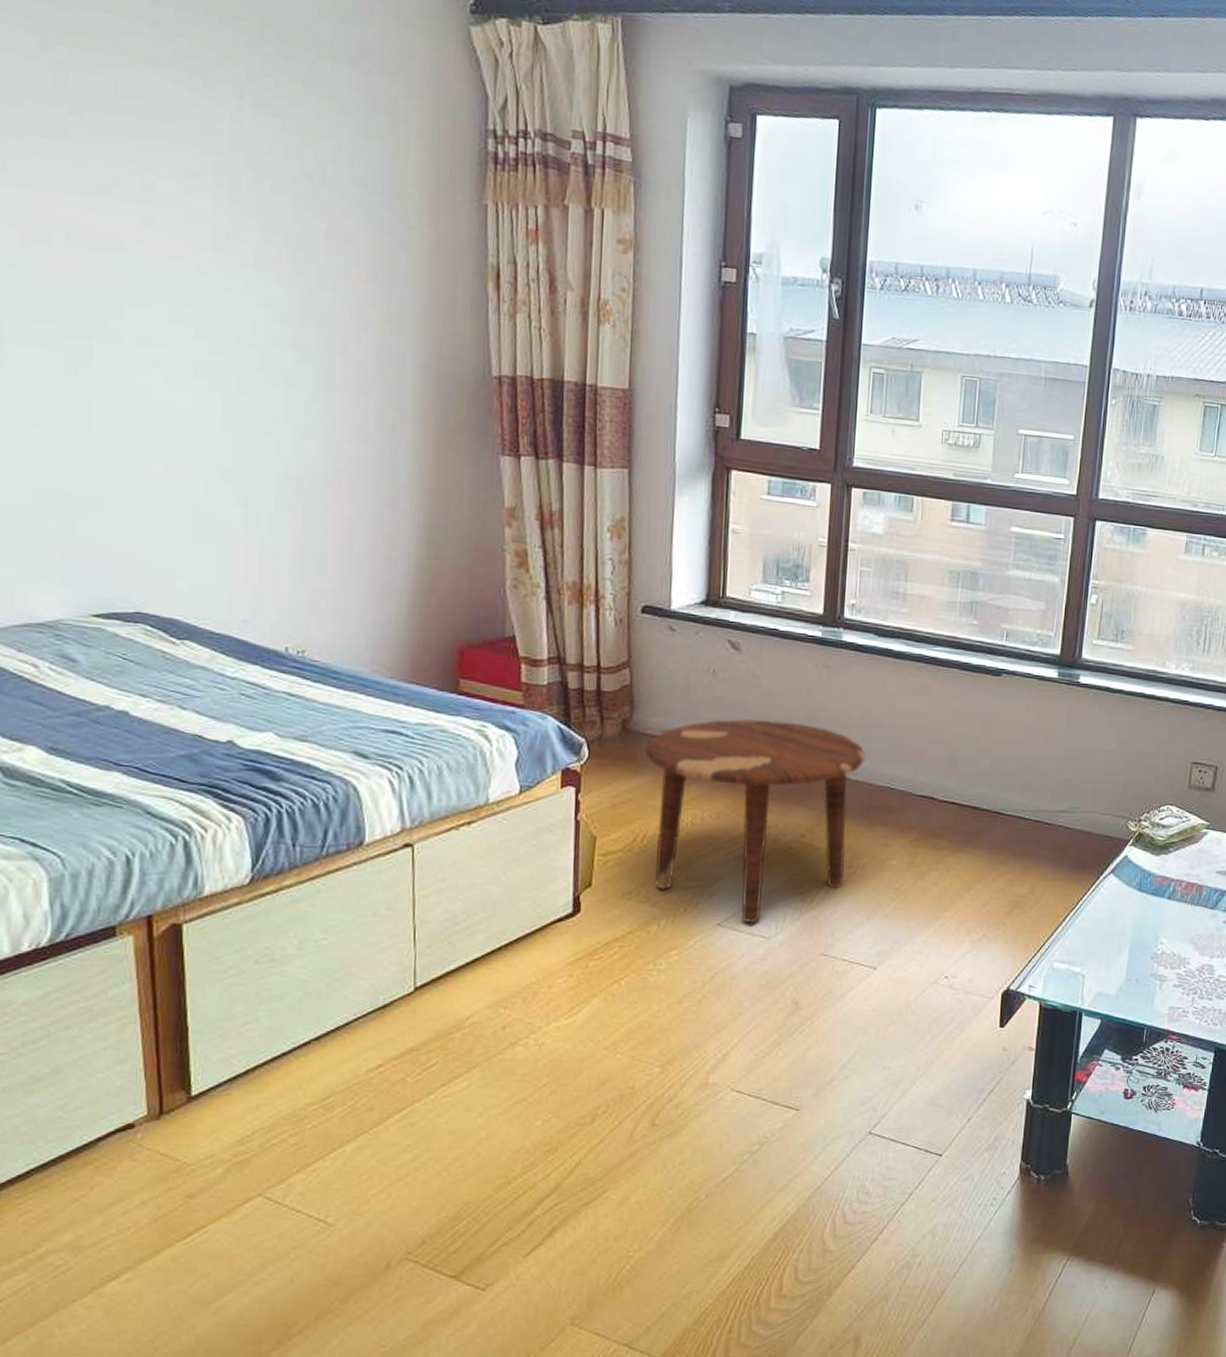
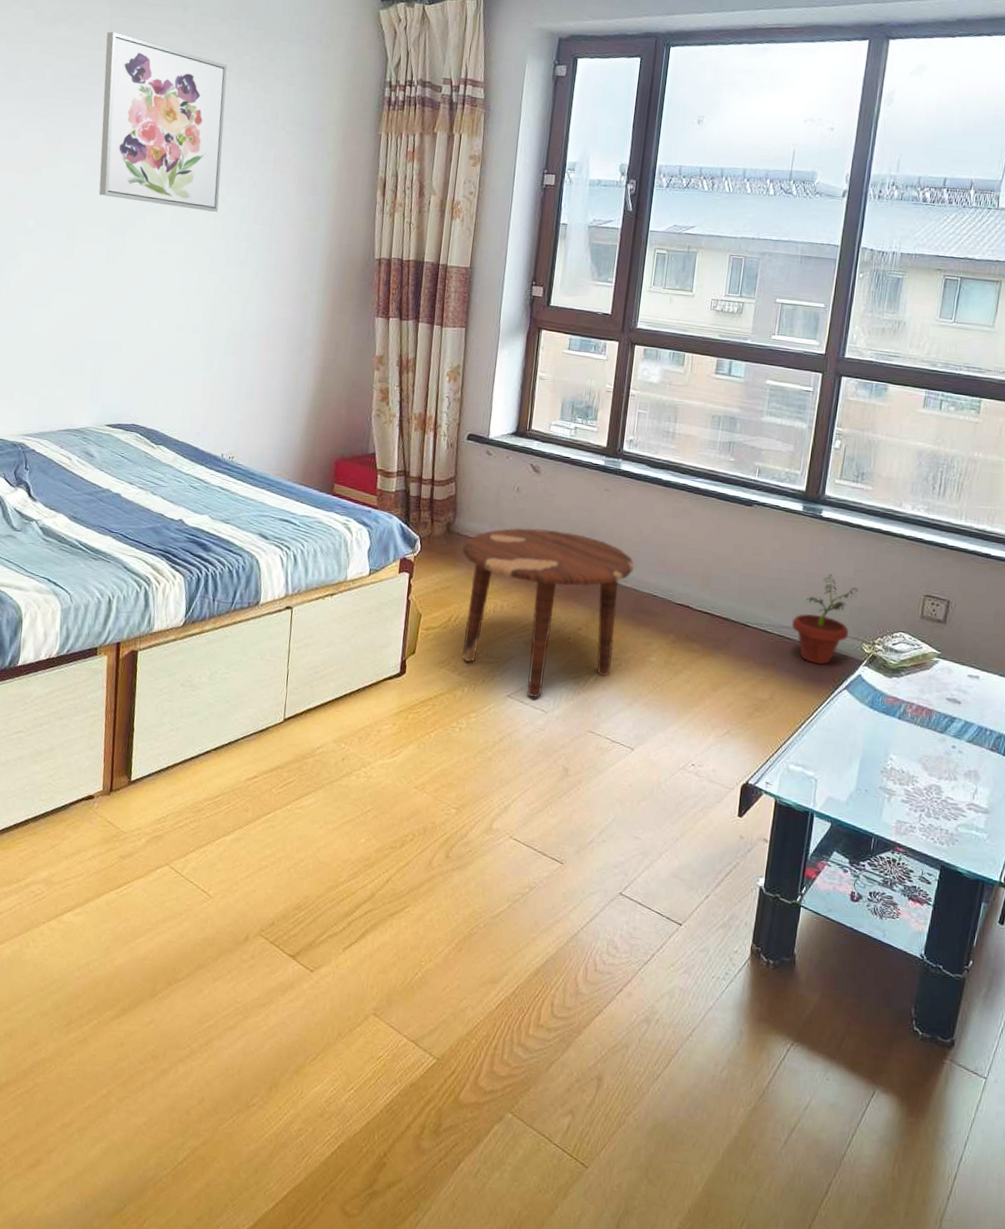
wall art: none [20,23,243,307] -> present [99,31,228,212]
potted plant: none [1049,747,1123,850] -> present [791,574,859,665]

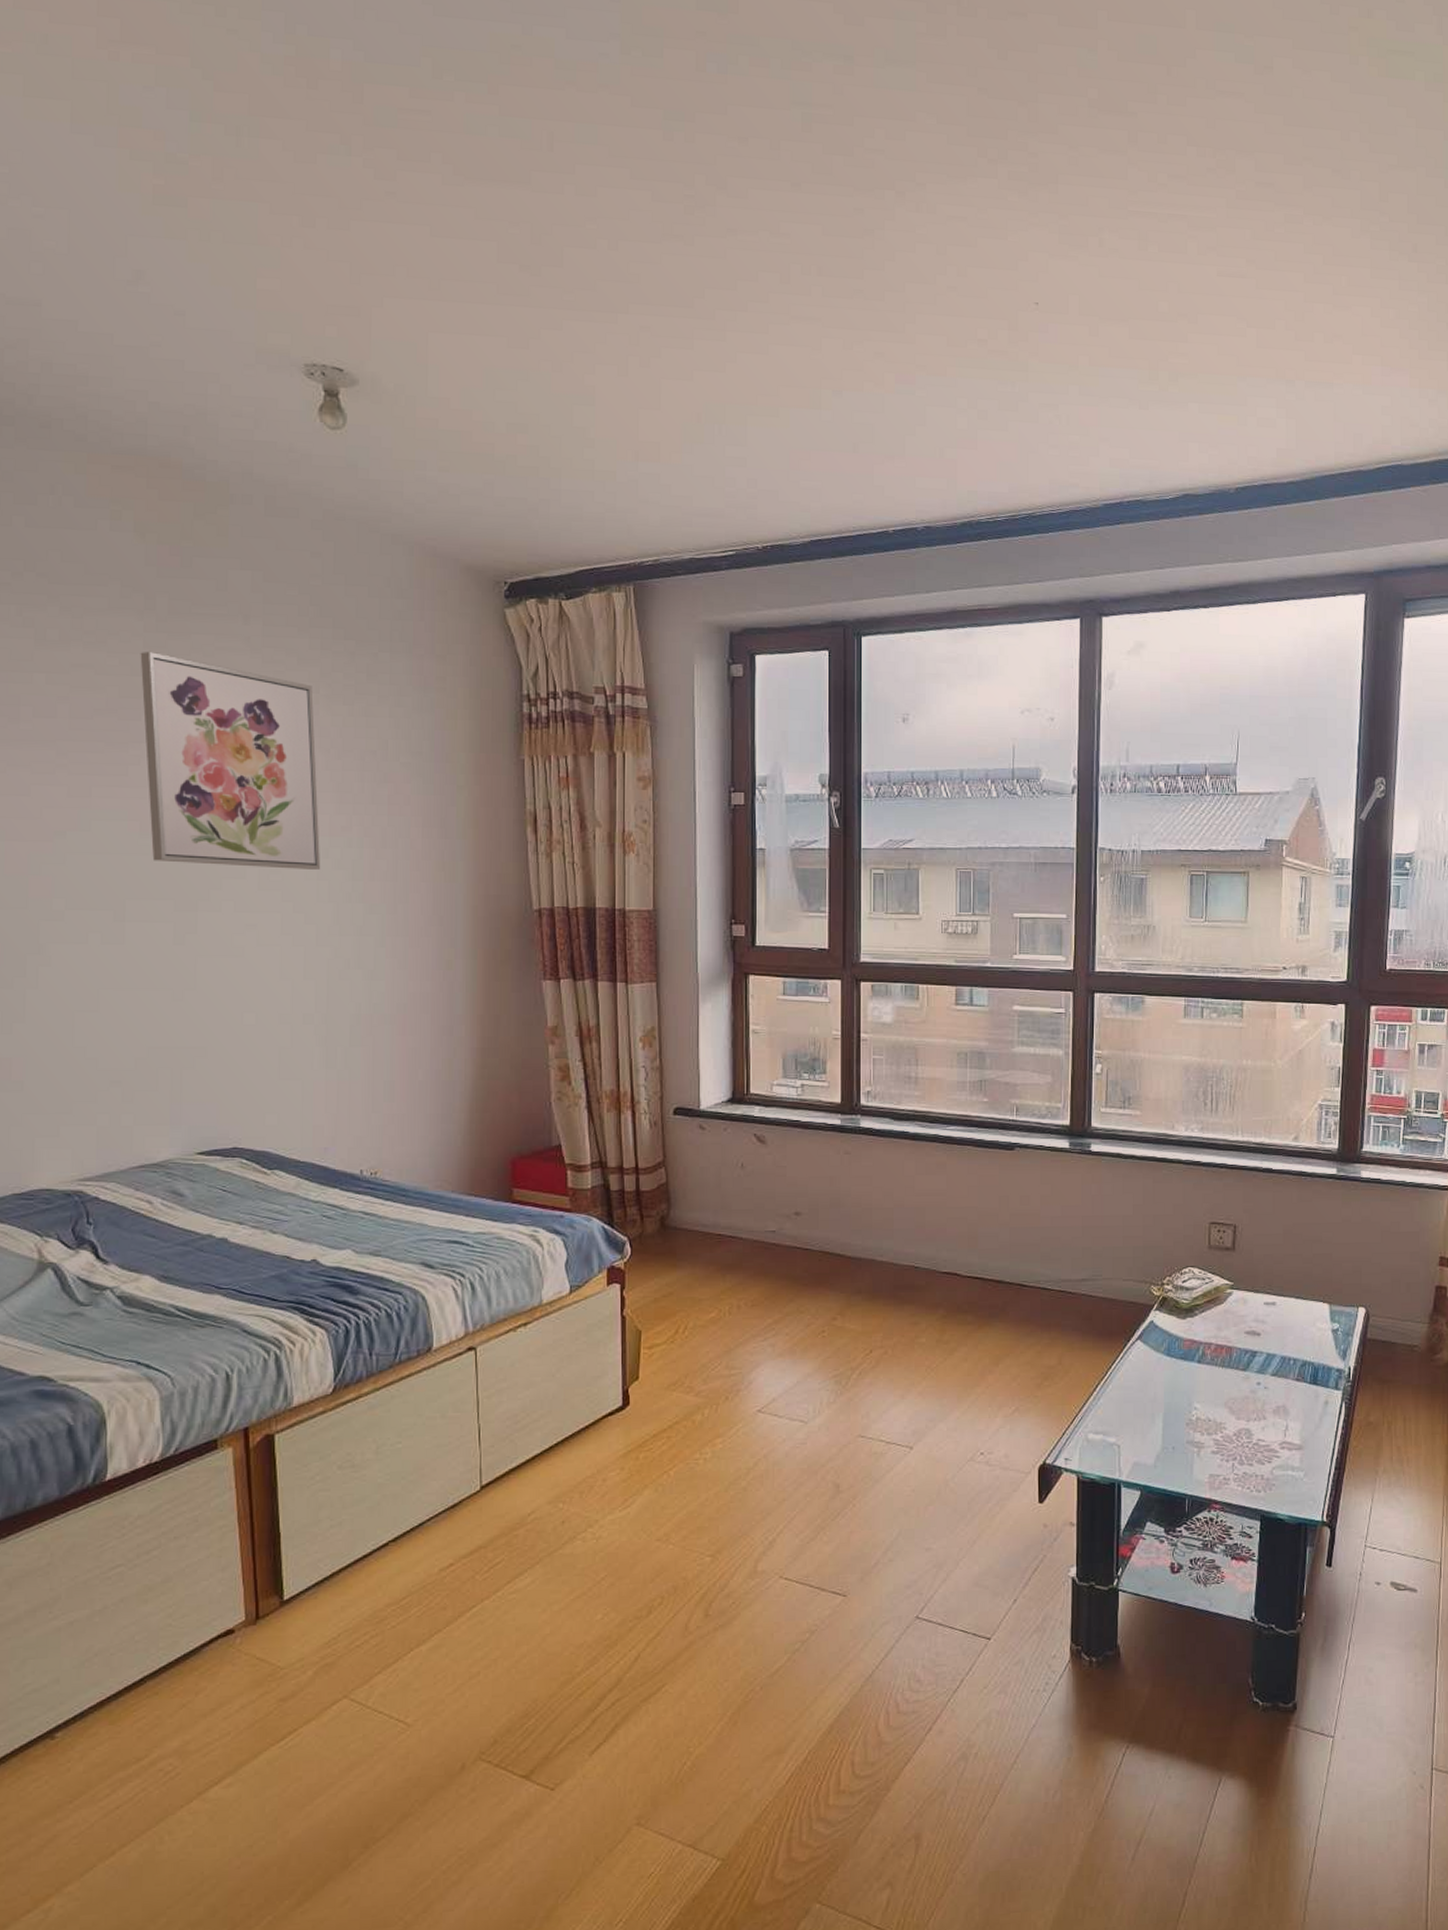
side table: present [461,527,634,698] -> none [684,1207,888,1409]
potted plant: present [791,574,859,665] -> none [1071,1214,1140,1317]

